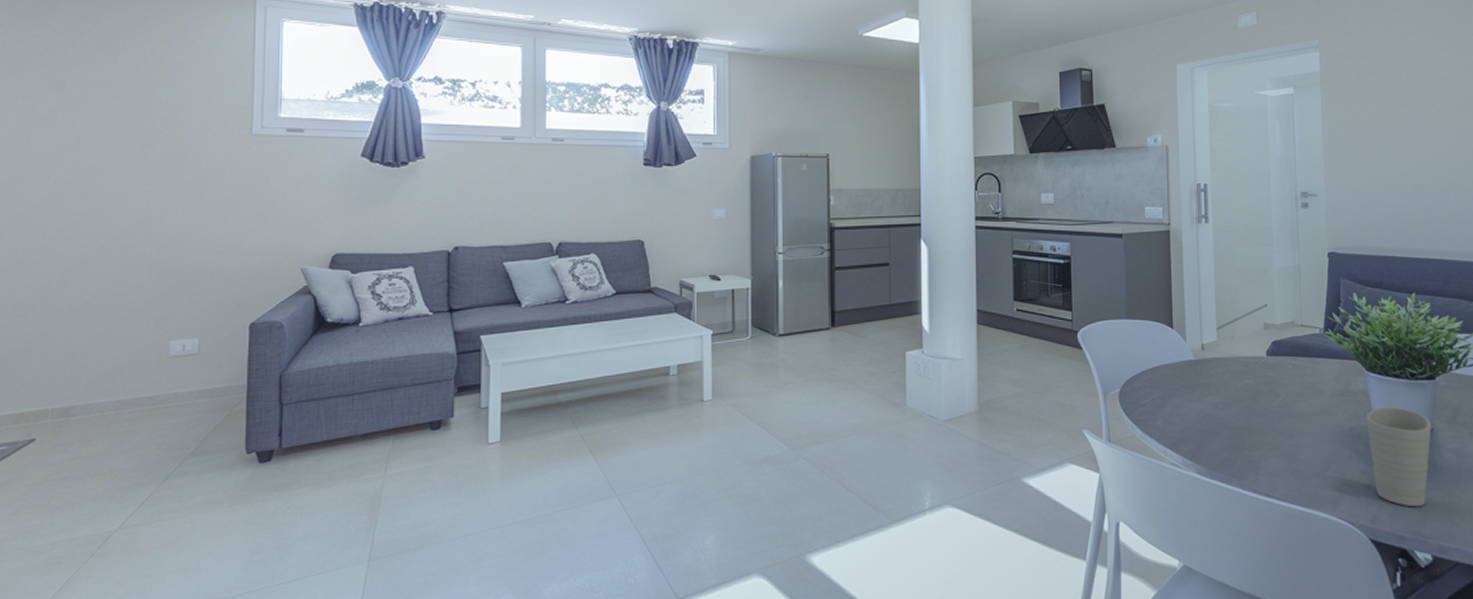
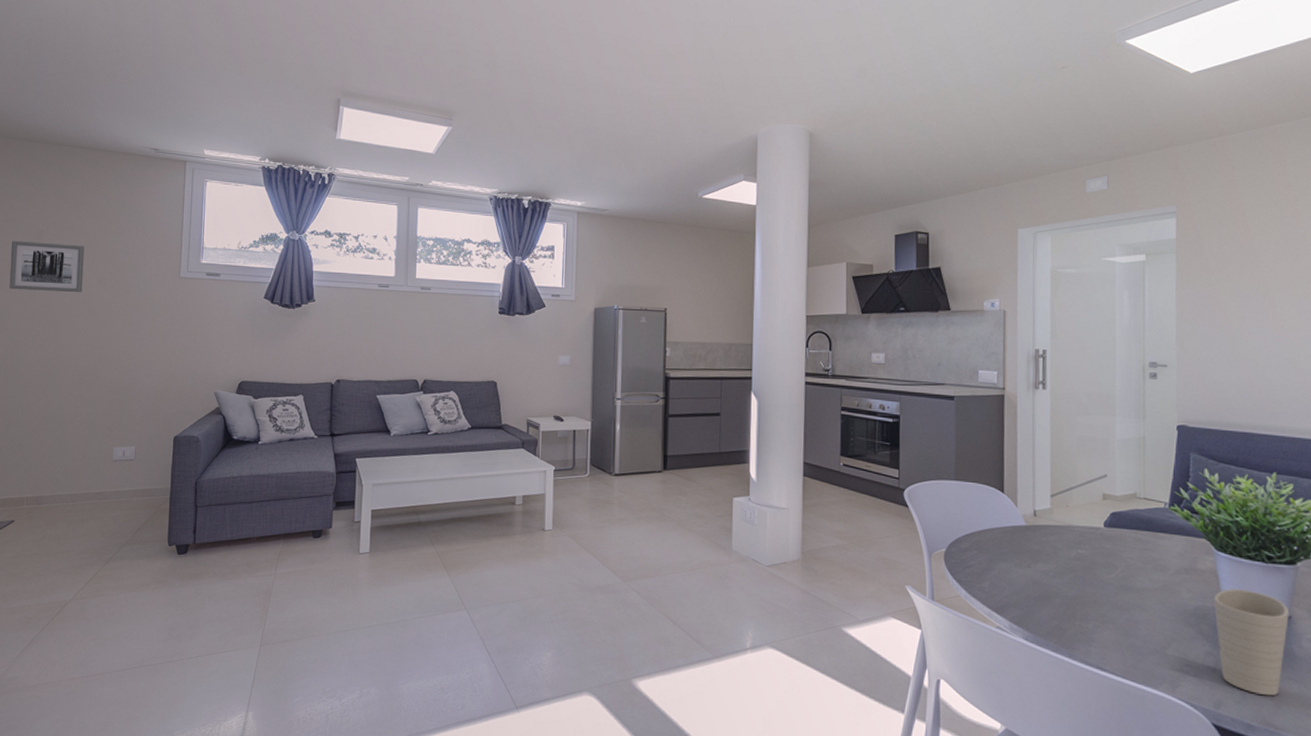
wall art: none [20,94,123,157] -> present [9,240,84,293]

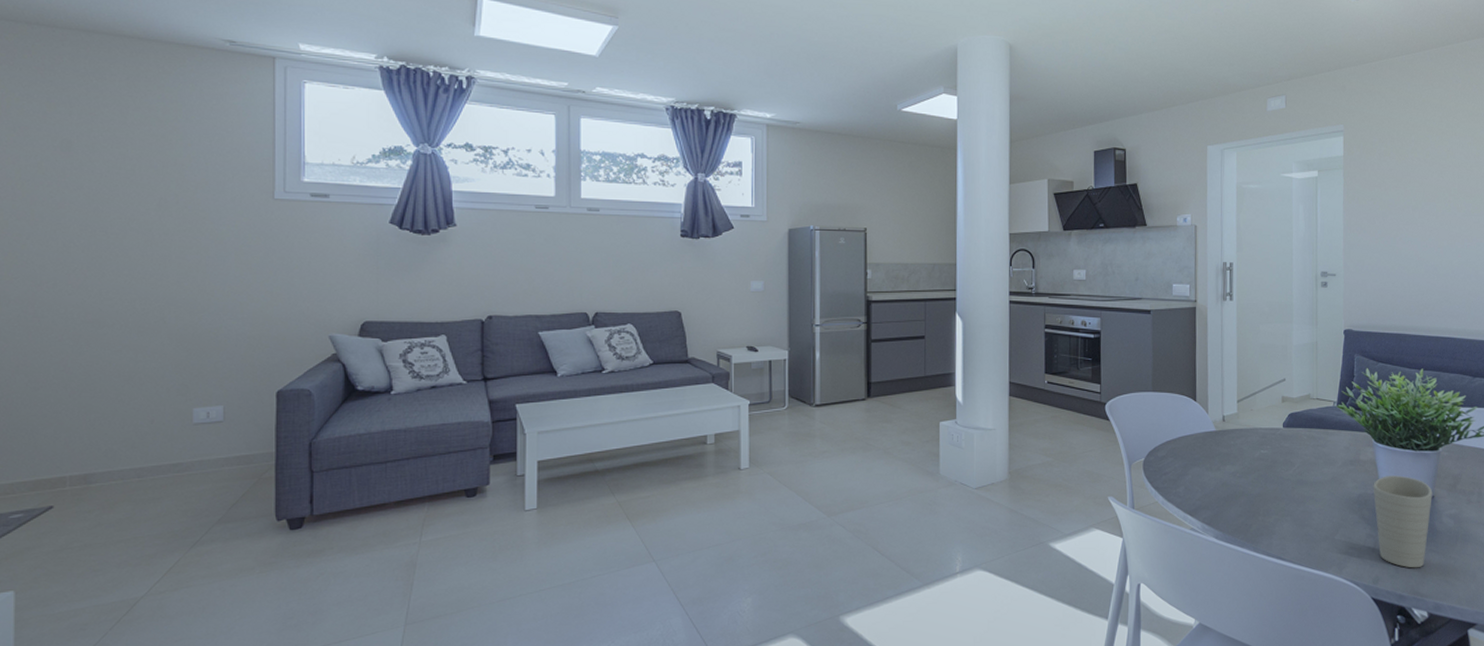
wall art: present [9,240,84,293] -> none [24,153,136,220]

